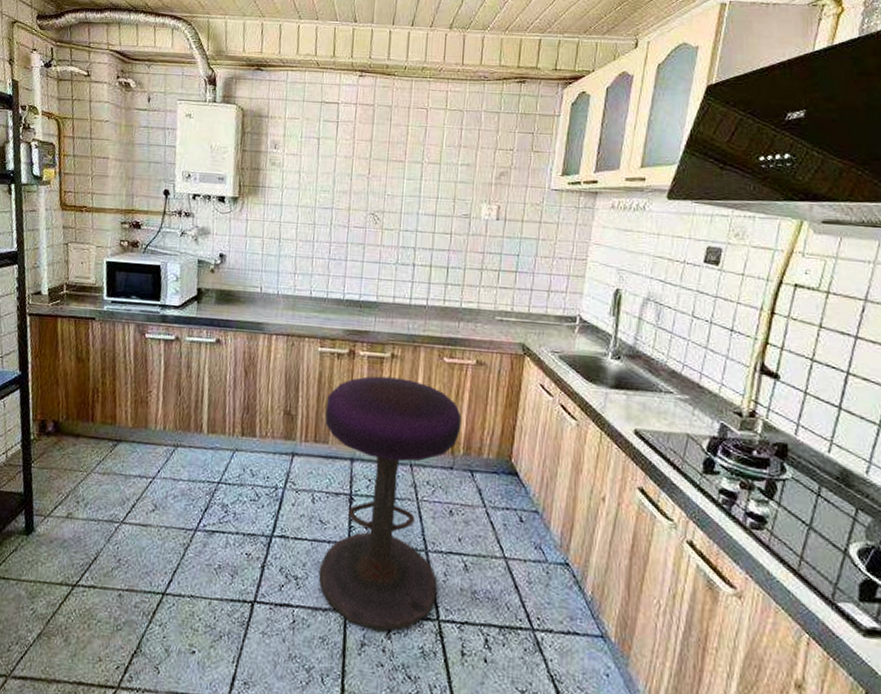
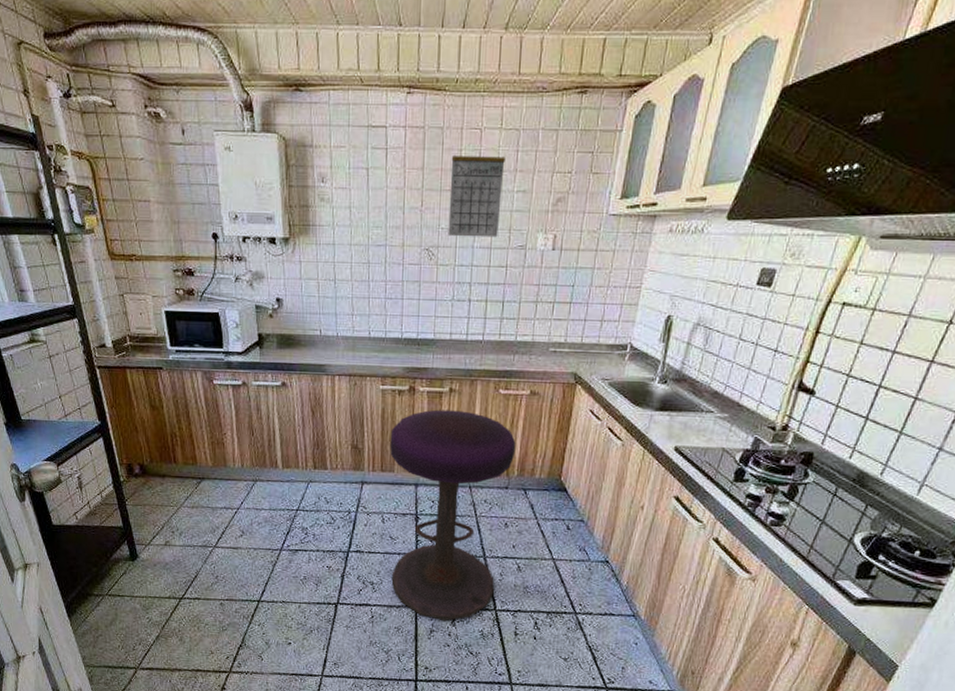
calendar: none [393,125,450,206] -> present [448,148,505,238]

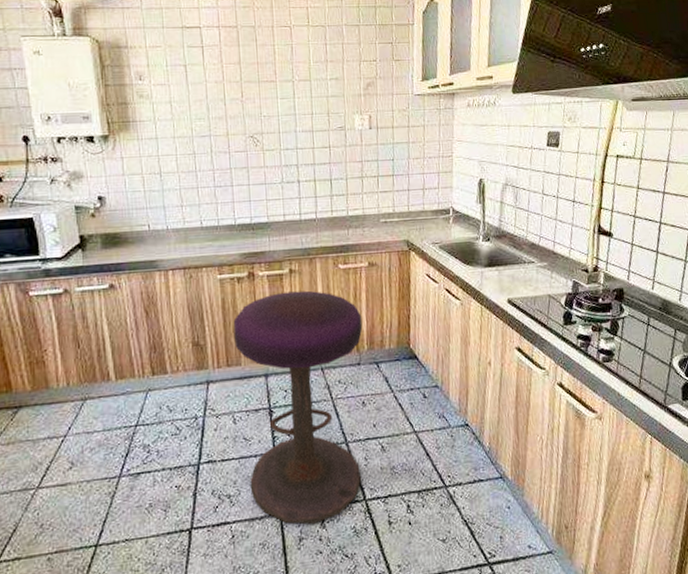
calendar: present [448,148,505,238] -> none [266,42,318,123]

